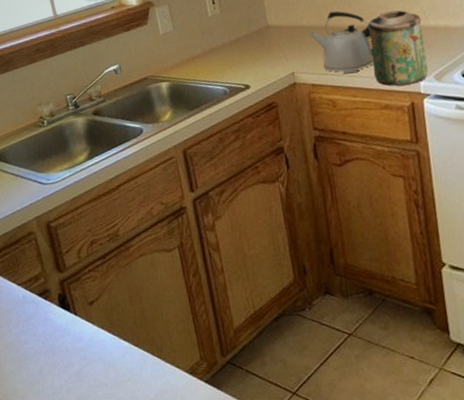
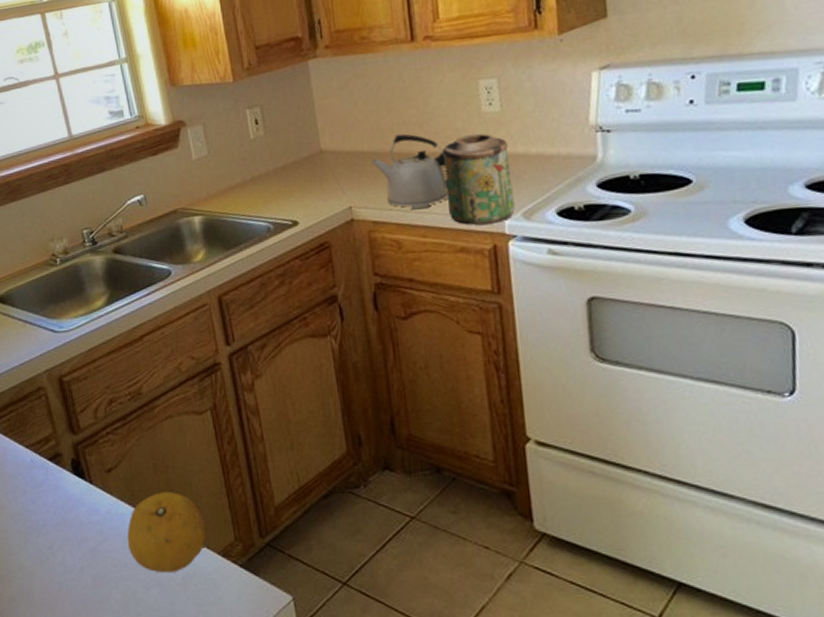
fruit: none [107,320,176,390] -> present [127,492,207,572]

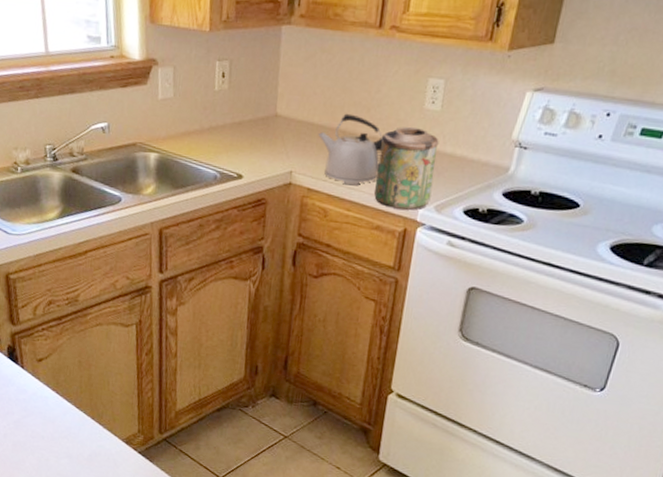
fruit: present [127,492,207,572] -> none [47,384,116,450]

